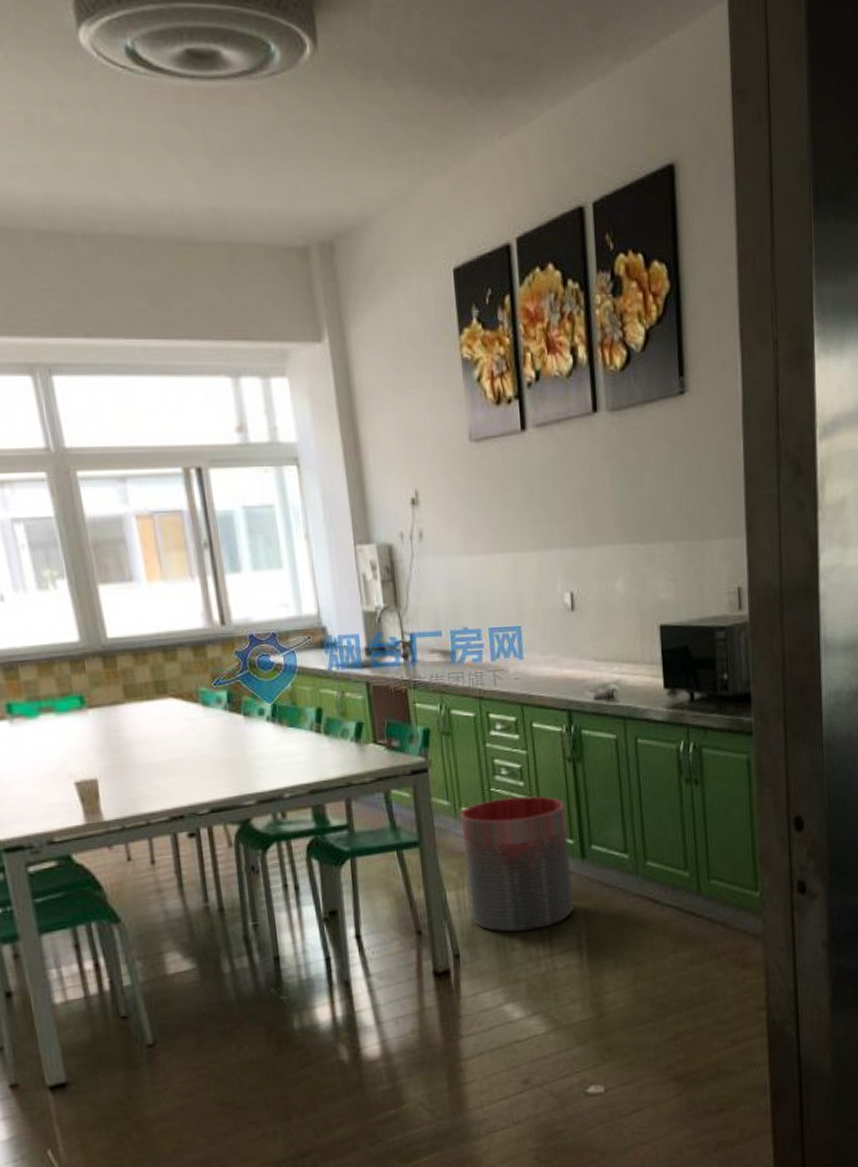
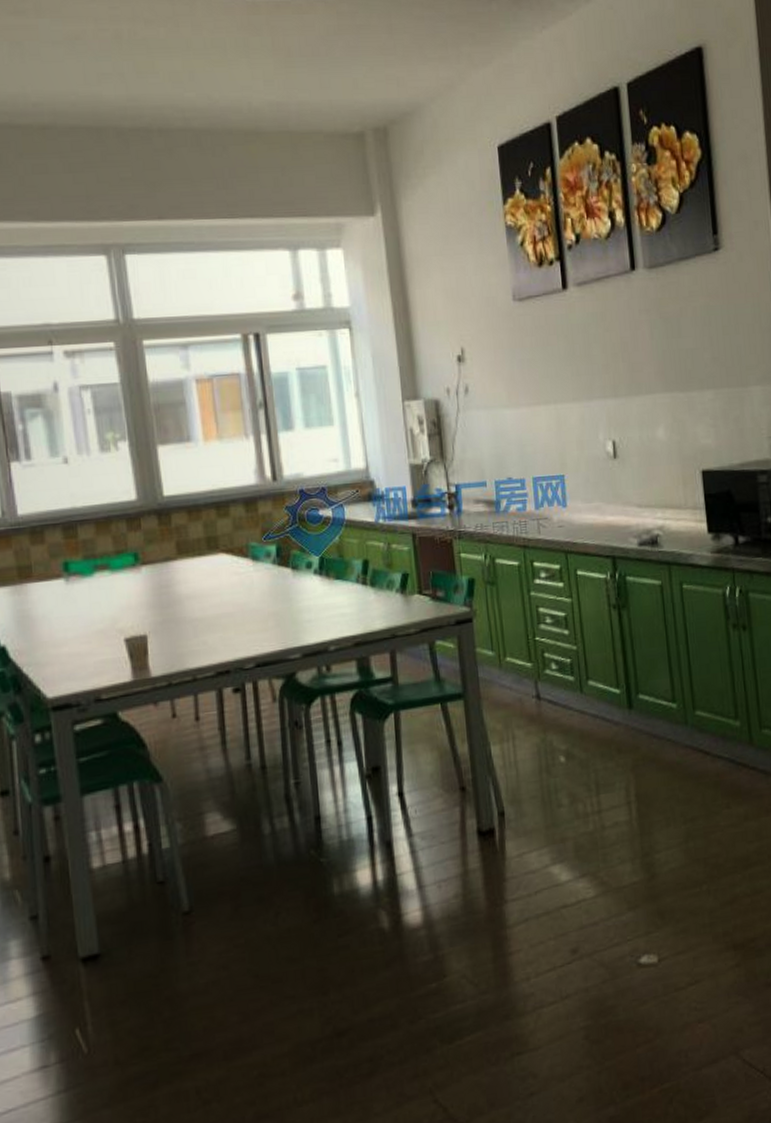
trash can: present [459,796,574,933] -> none [504,644,622,788]

